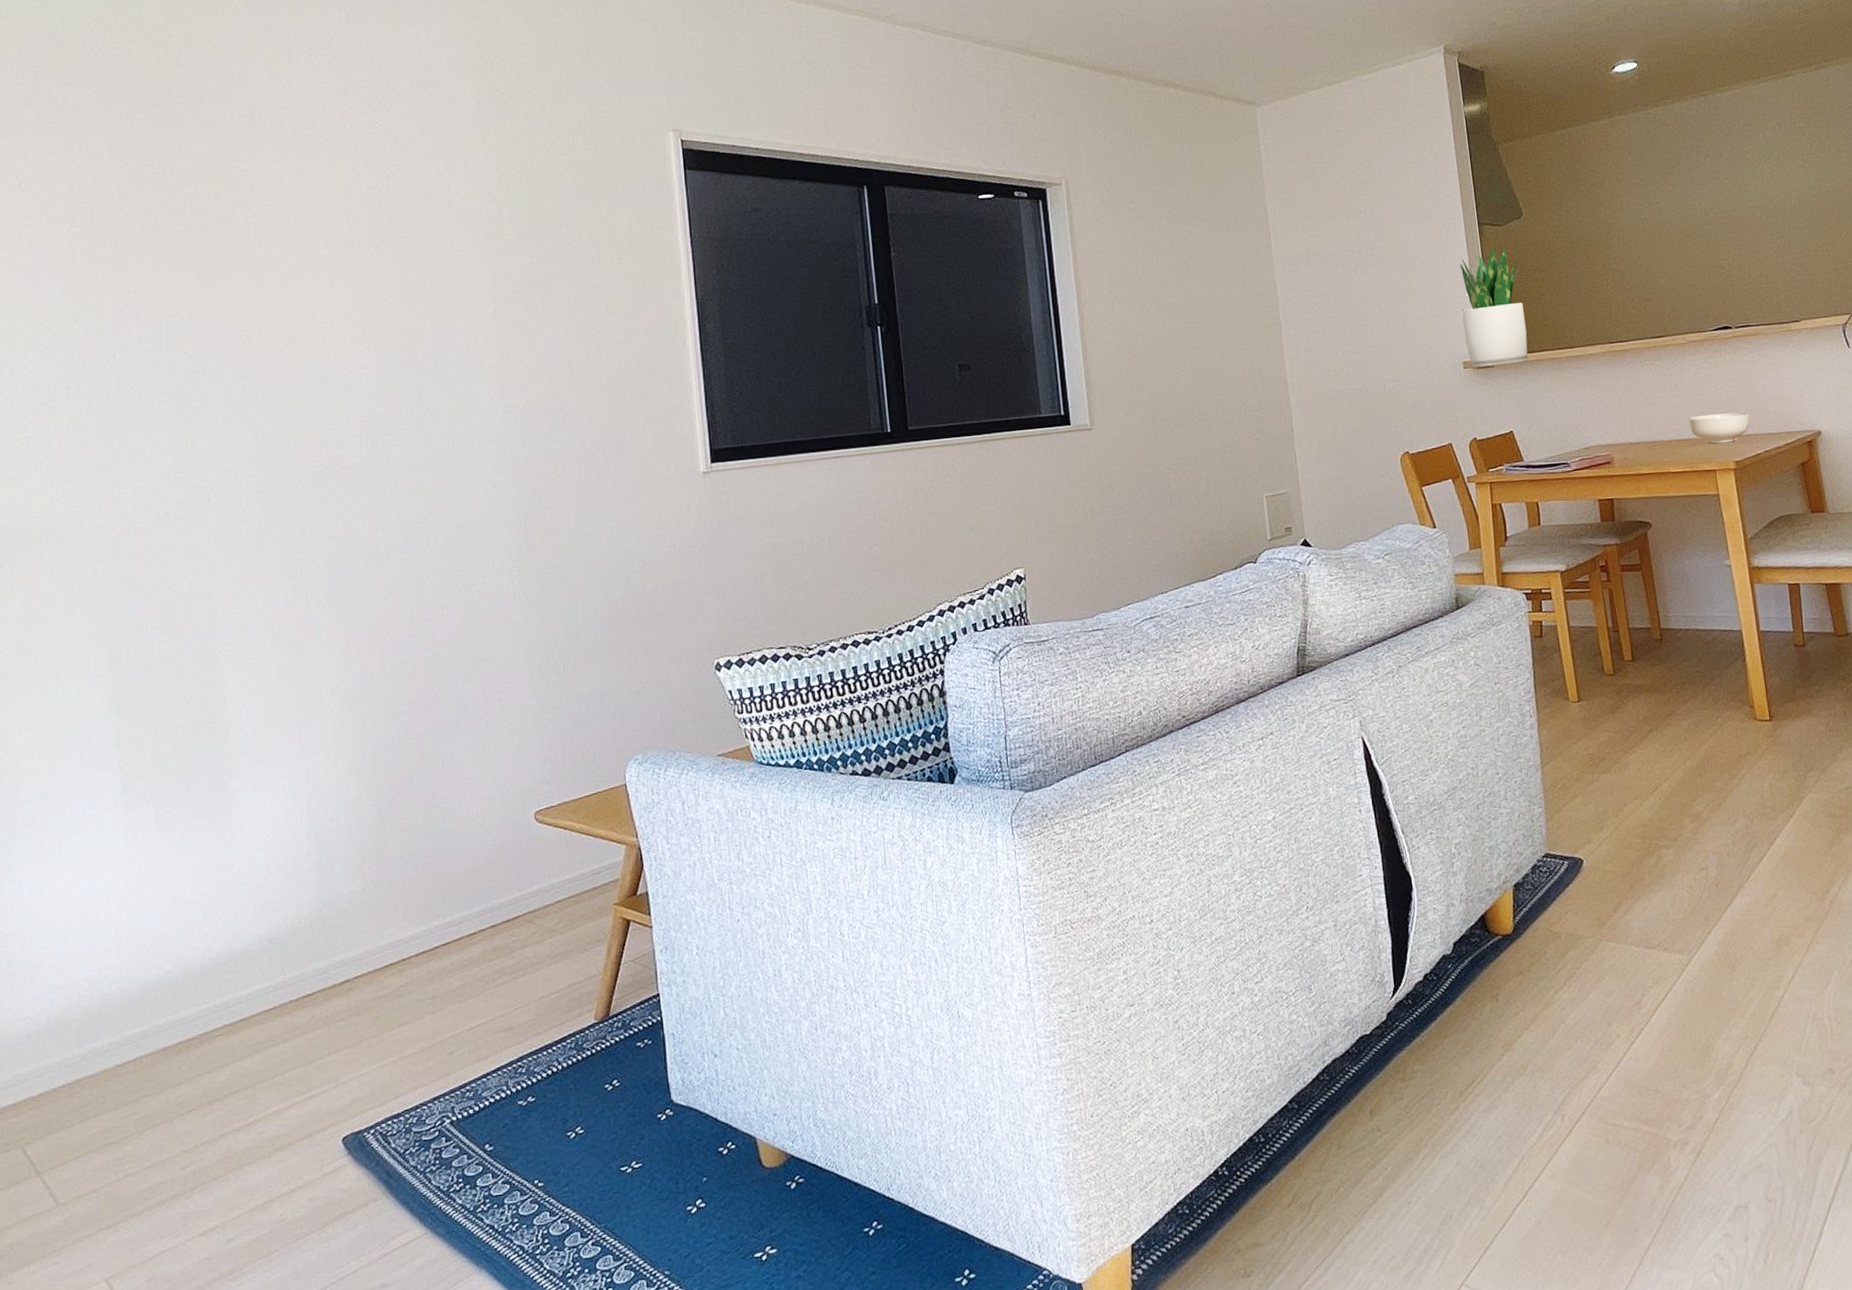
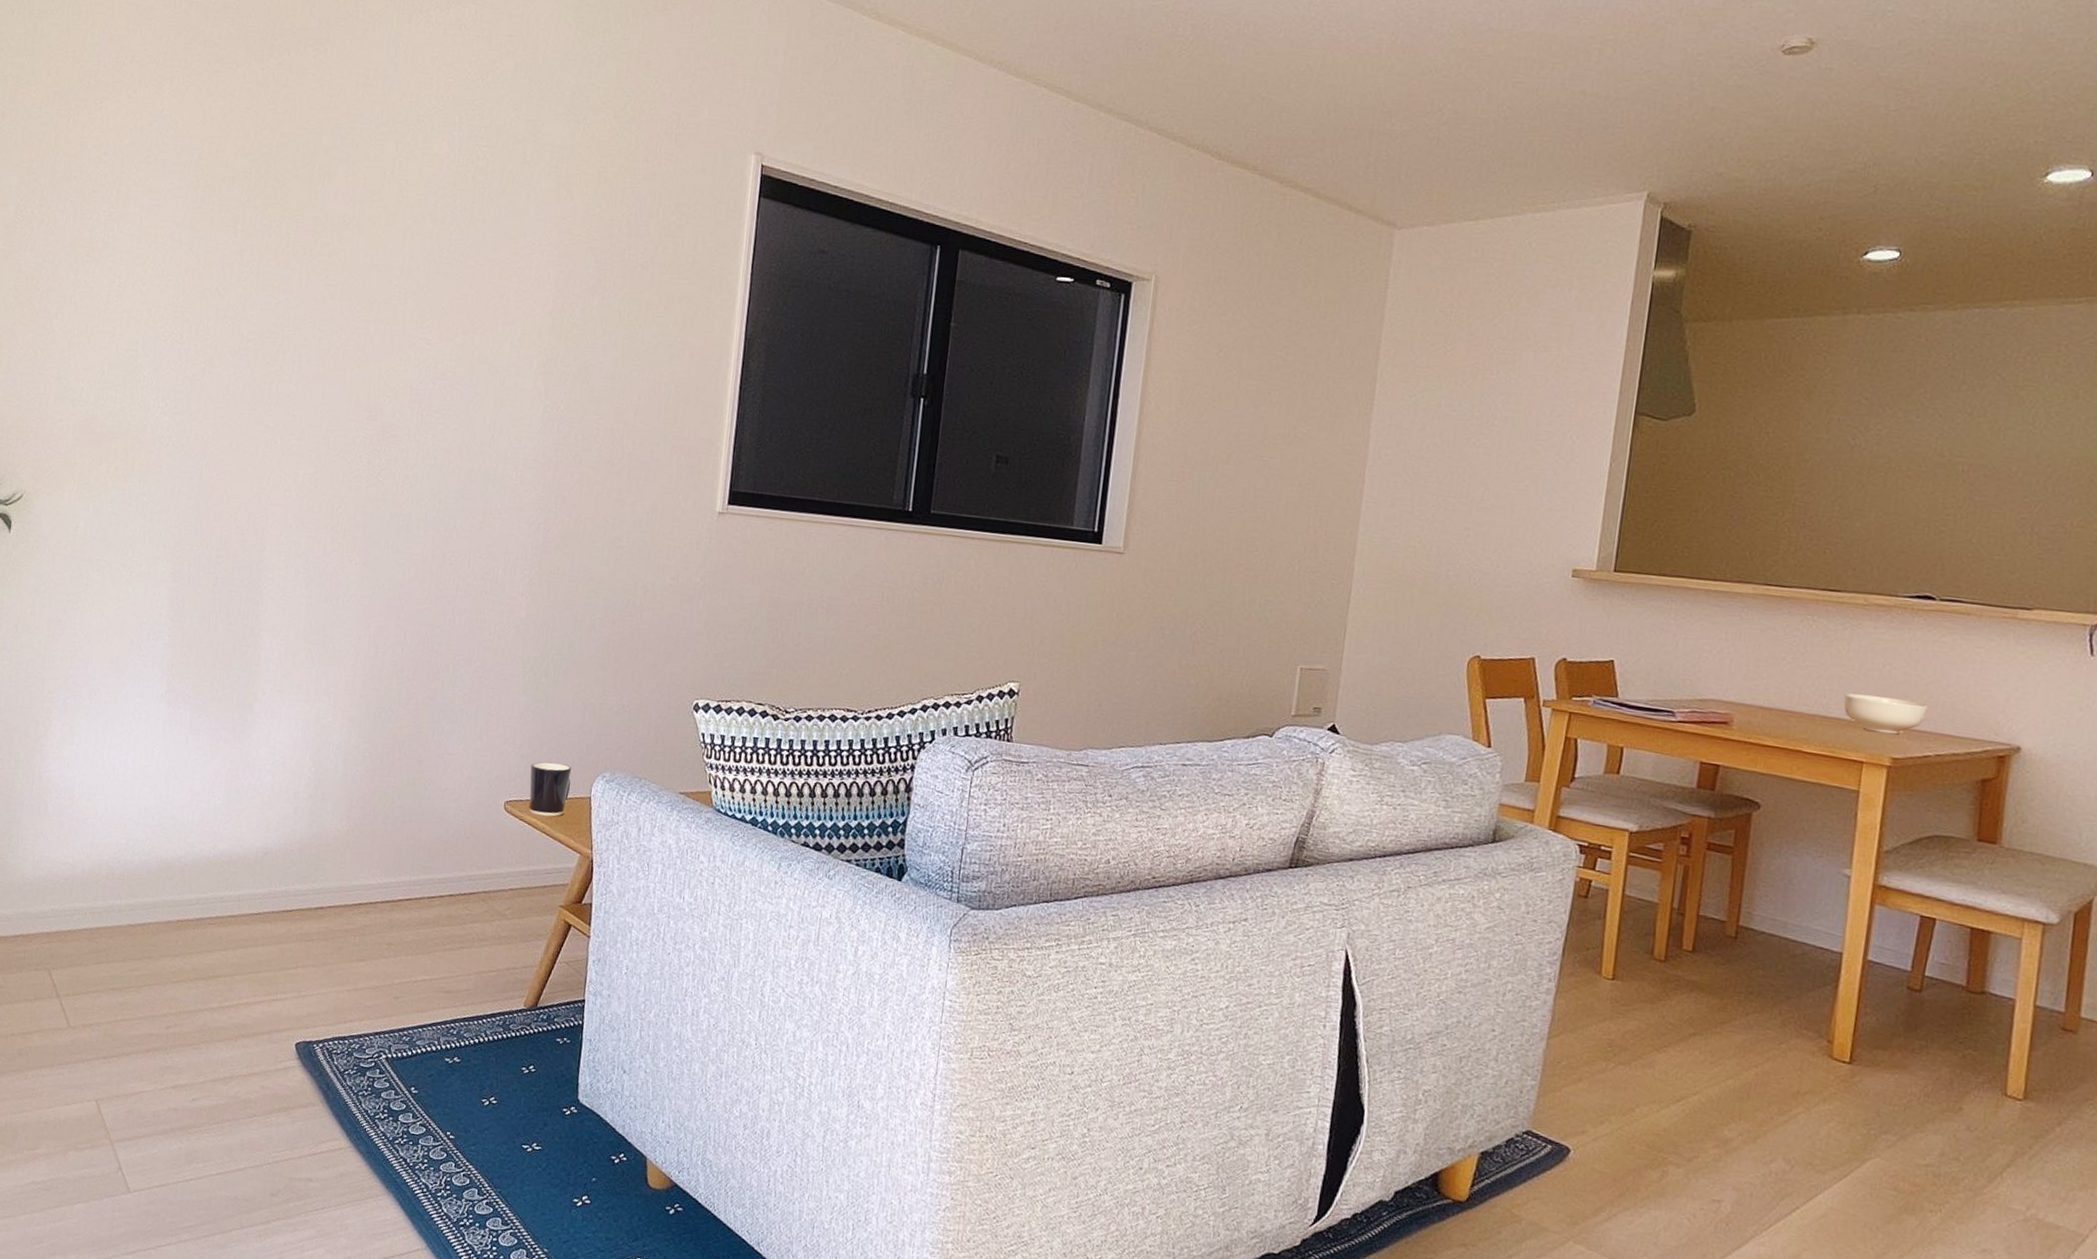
mug: none [556,757,602,818] -> present [529,761,572,817]
planter: present [1459,246,1528,368] -> none [1581,442,1672,585]

